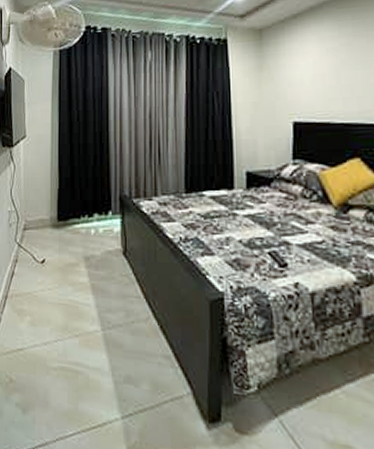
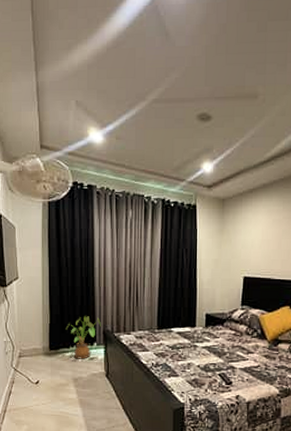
house plant: none [76,179,118,232] -> present [65,316,102,359]

